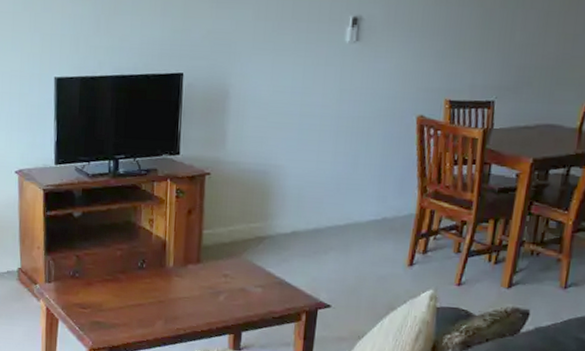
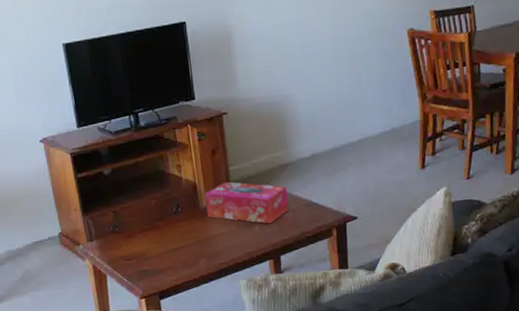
tissue box: none [172,244,260,297] -> present [204,181,288,224]

